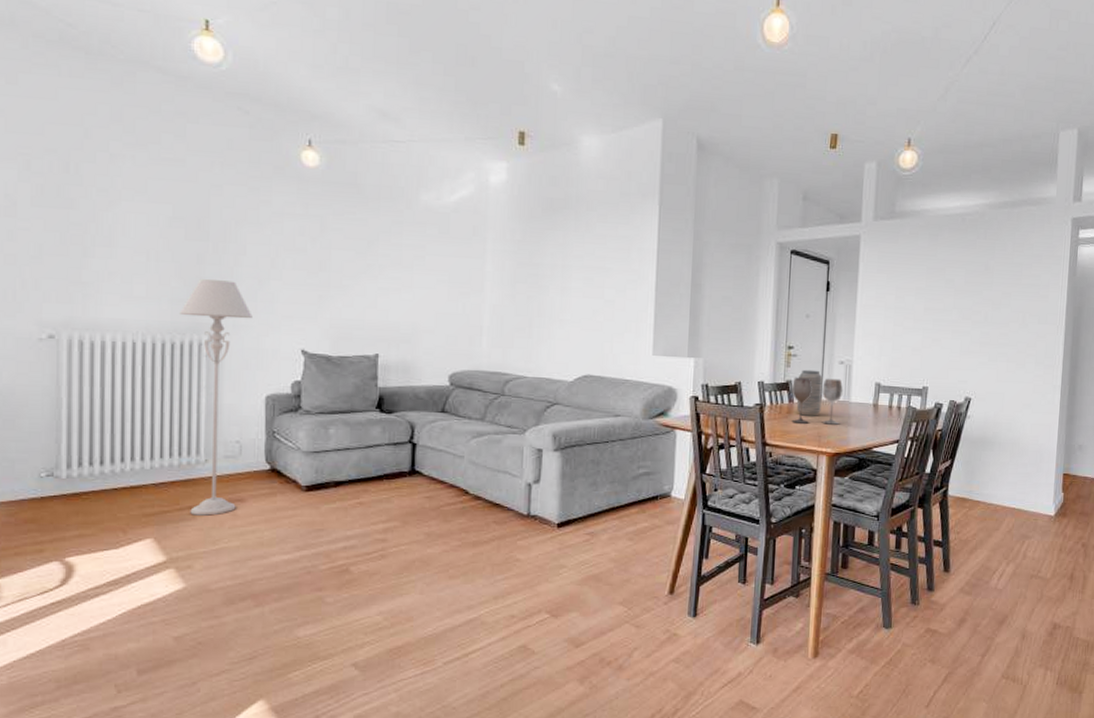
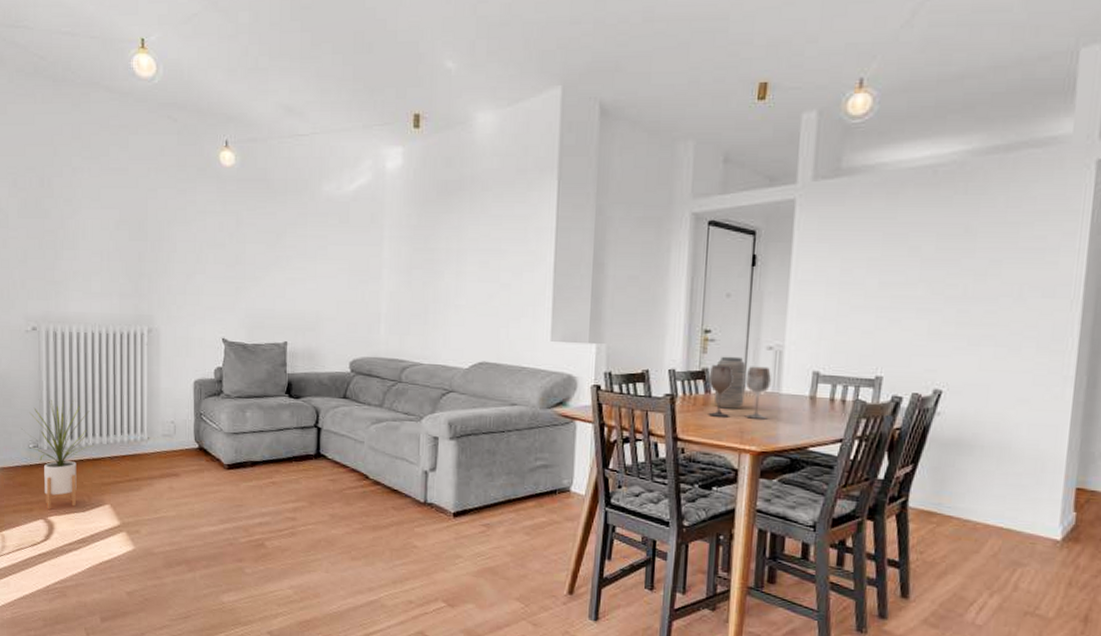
house plant: none [30,420,133,549] -> present [22,400,95,509]
floor lamp: present [180,279,253,516] -> none [126,275,182,488]

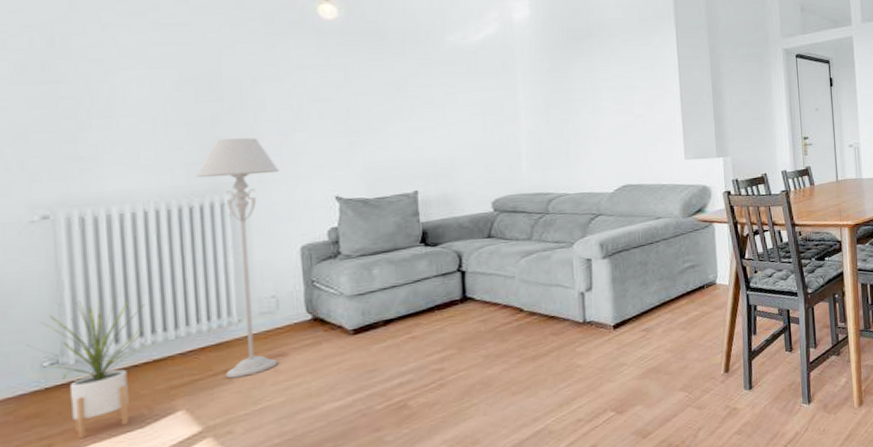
floor lamp: none [126,275,182,488] -> present [196,137,279,379]
wineglass: present [708,364,772,420] -> none [811,160,856,203]
vase: present [715,356,747,411] -> none [816,155,839,197]

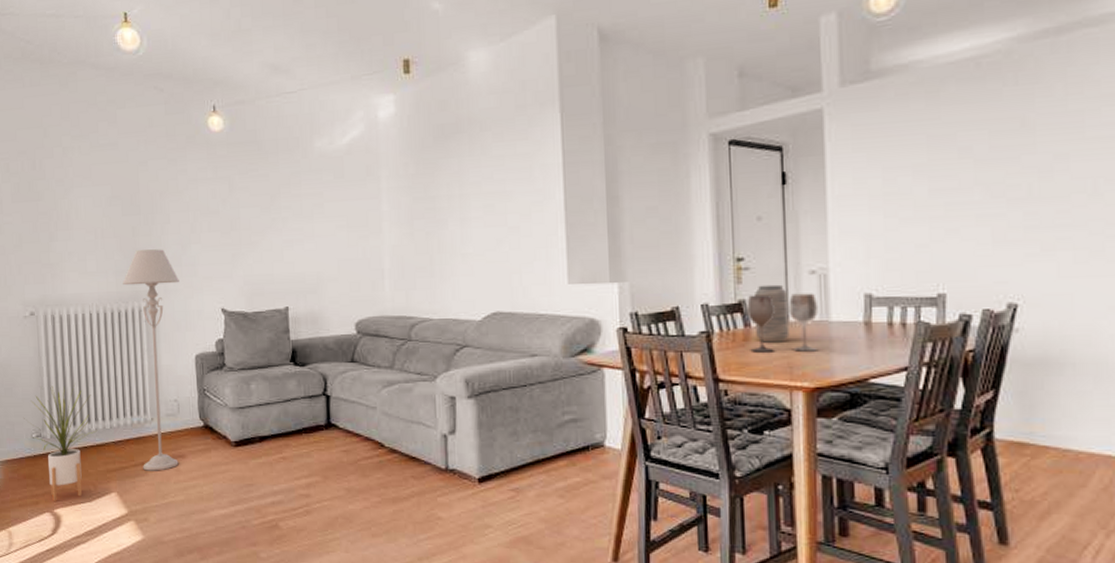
wineglass: none [811,160,856,203] -> present [747,293,819,353]
vase: none [816,155,839,197] -> present [755,284,790,344]

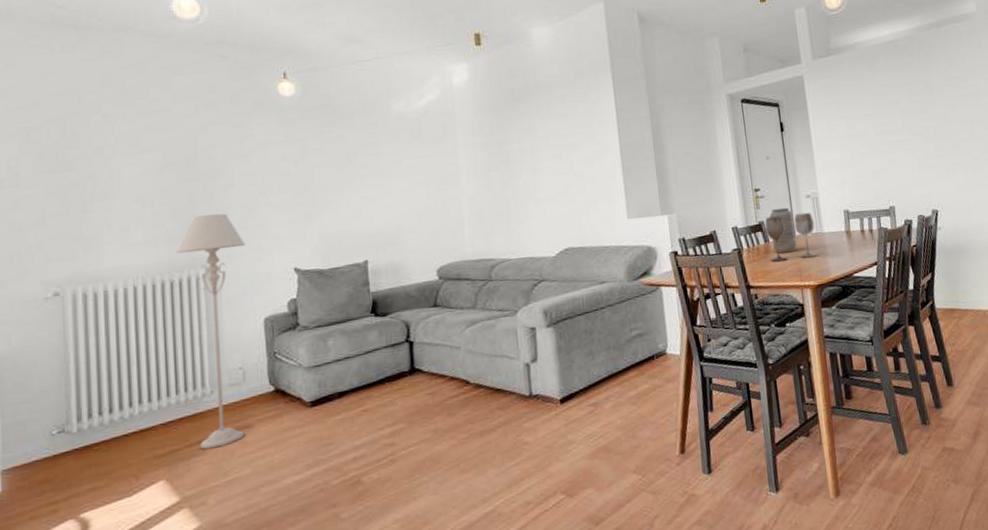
house plant: present [24,386,98,501] -> none [41,368,142,505]

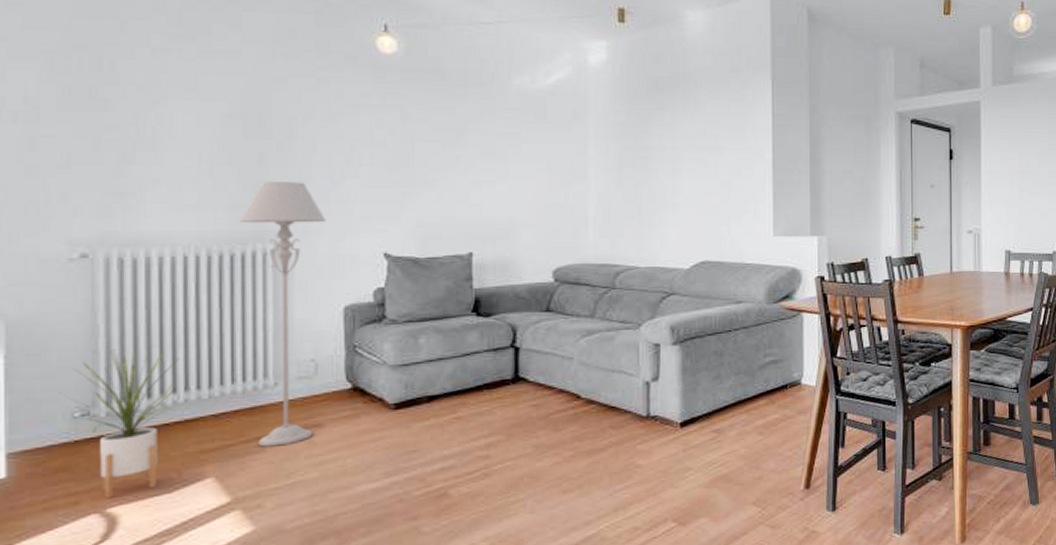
house plant: none [41,368,142,505] -> present [60,347,188,498]
wineglass: present [765,212,818,262] -> none [921,249,974,298]
vase: present [770,207,797,255] -> none [927,241,952,291]

